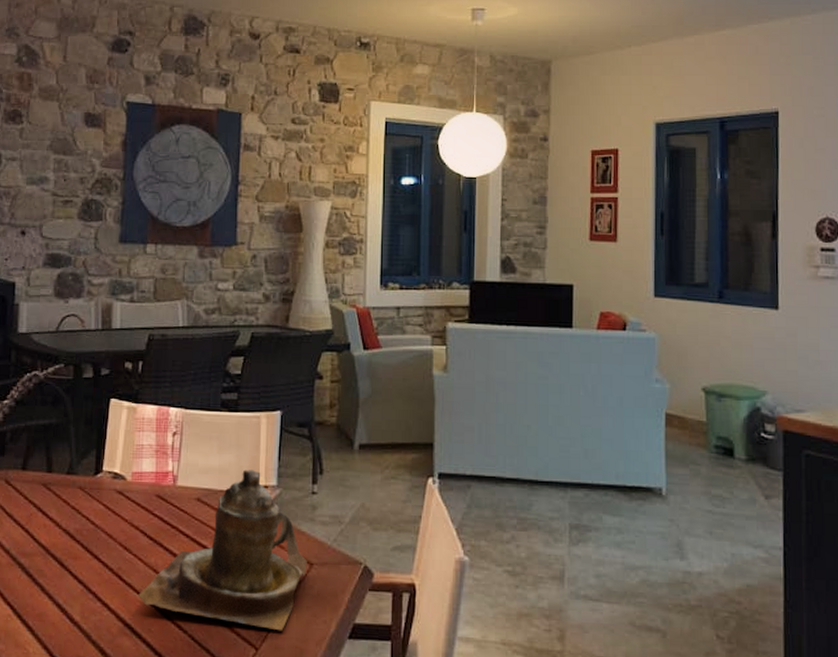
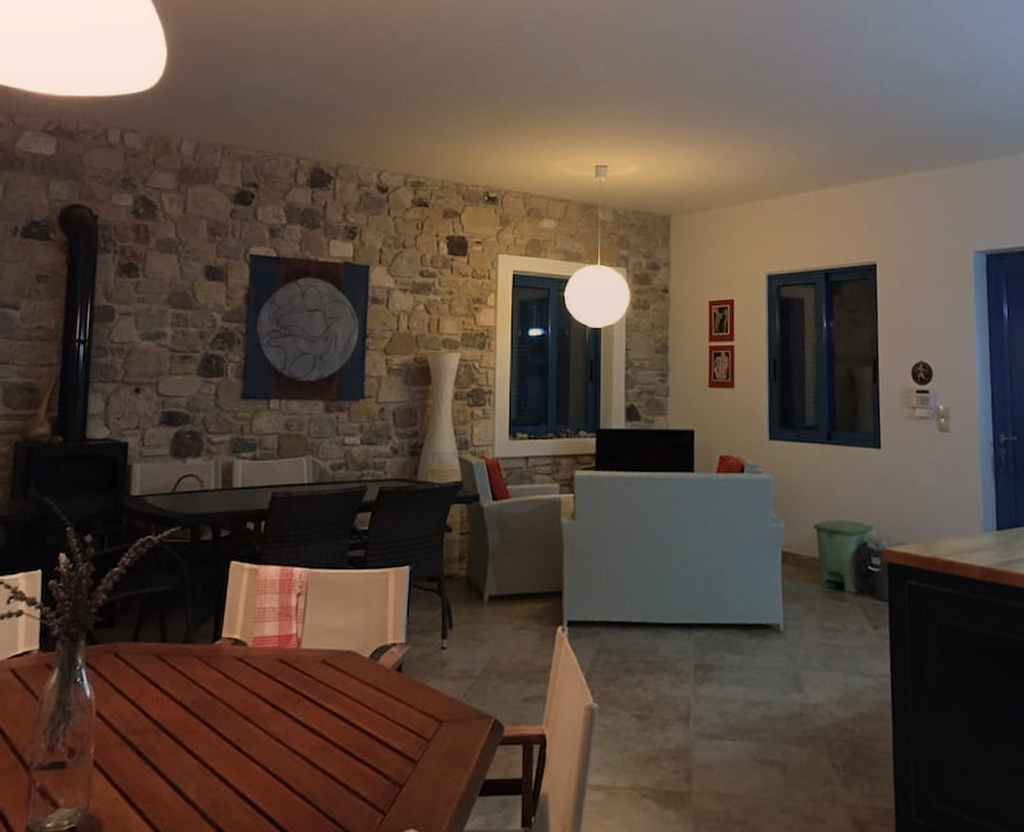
teapot: present [138,470,307,631] -> none [259,628,437,794]

